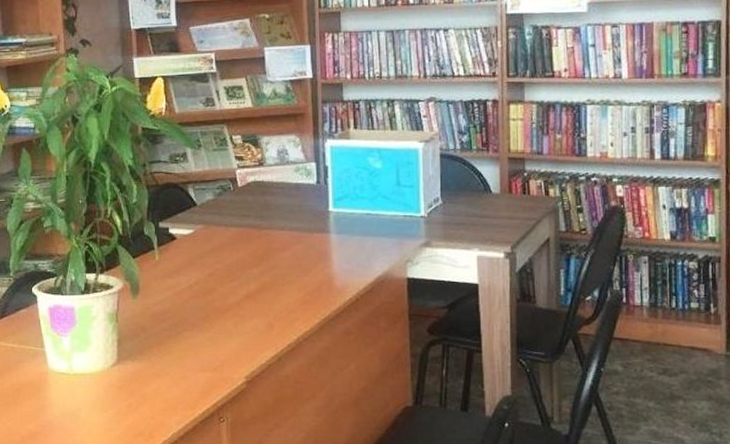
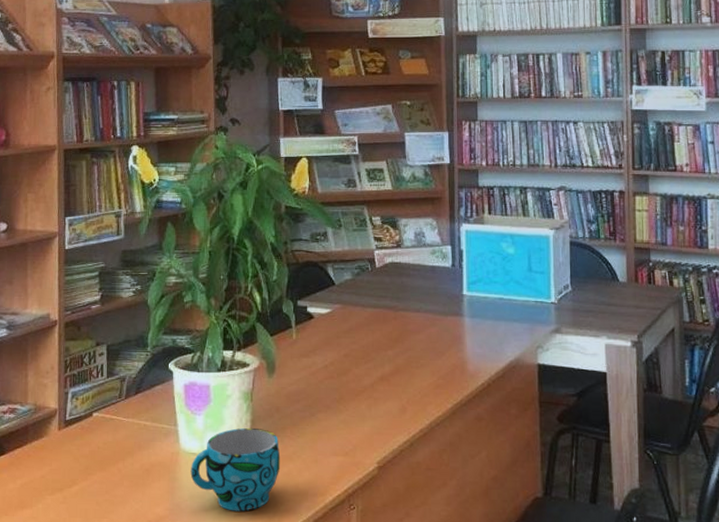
cup: none [60,347,149,426] -> present [190,427,281,512]

